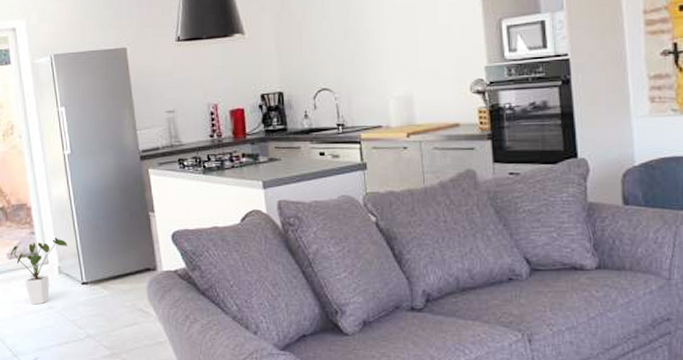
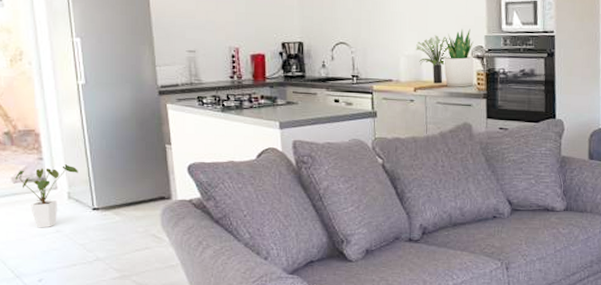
flower arrangement: none [405,71,446,127] -> present [415,35,451,84]
planter: none [438,60,474,129] -> present [444,28,474,87]

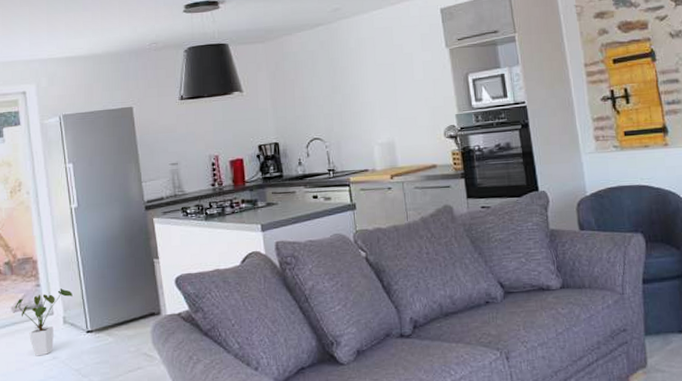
flower arrangement: present [415,35,451,84] -> none [388,120,423,169]
planter: present [444,28,474,87] -> none [416,109,449,170]

